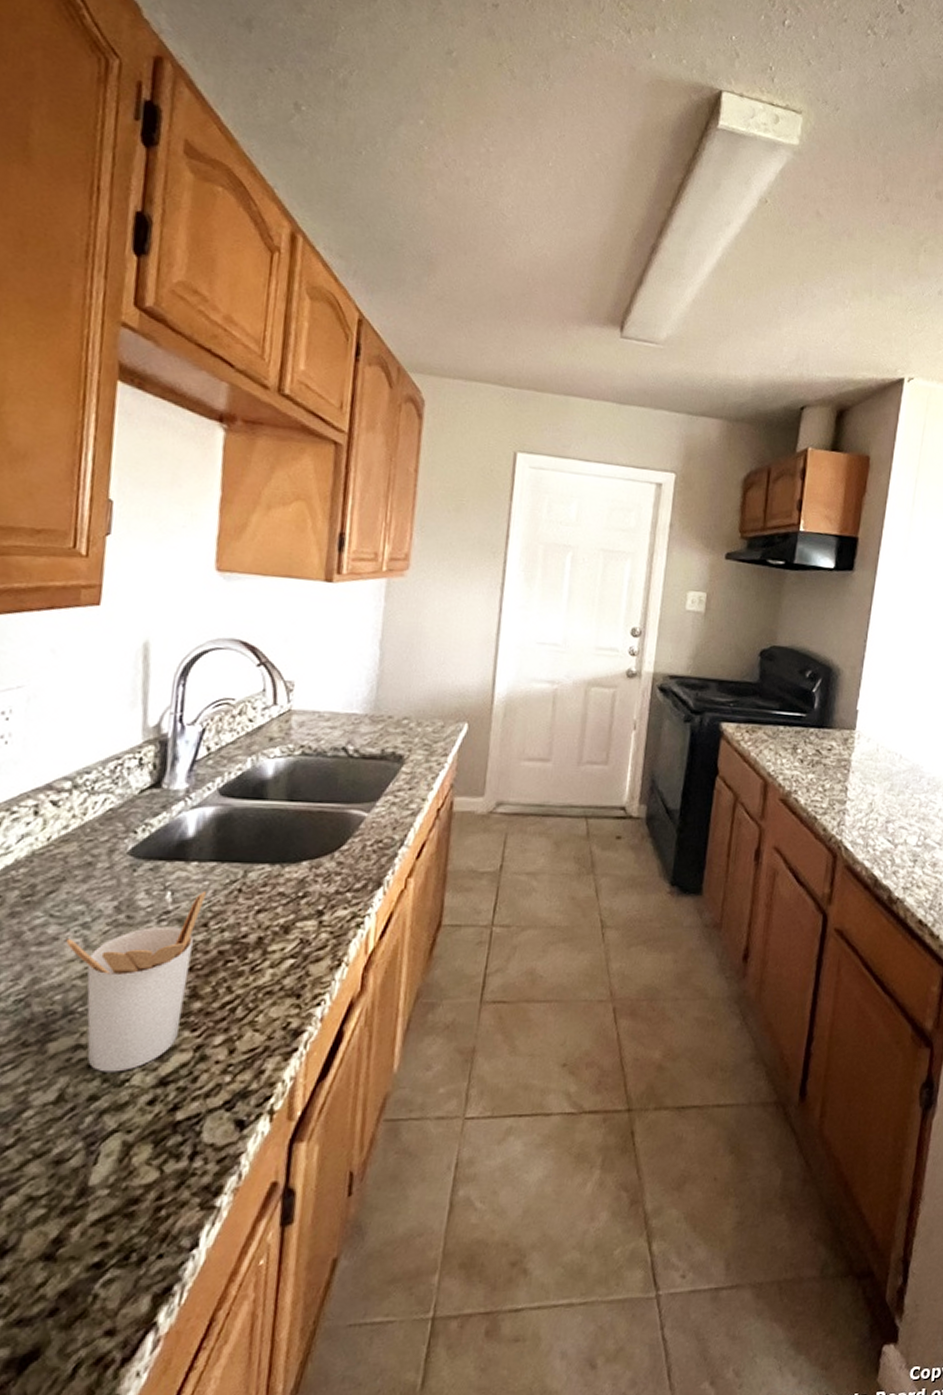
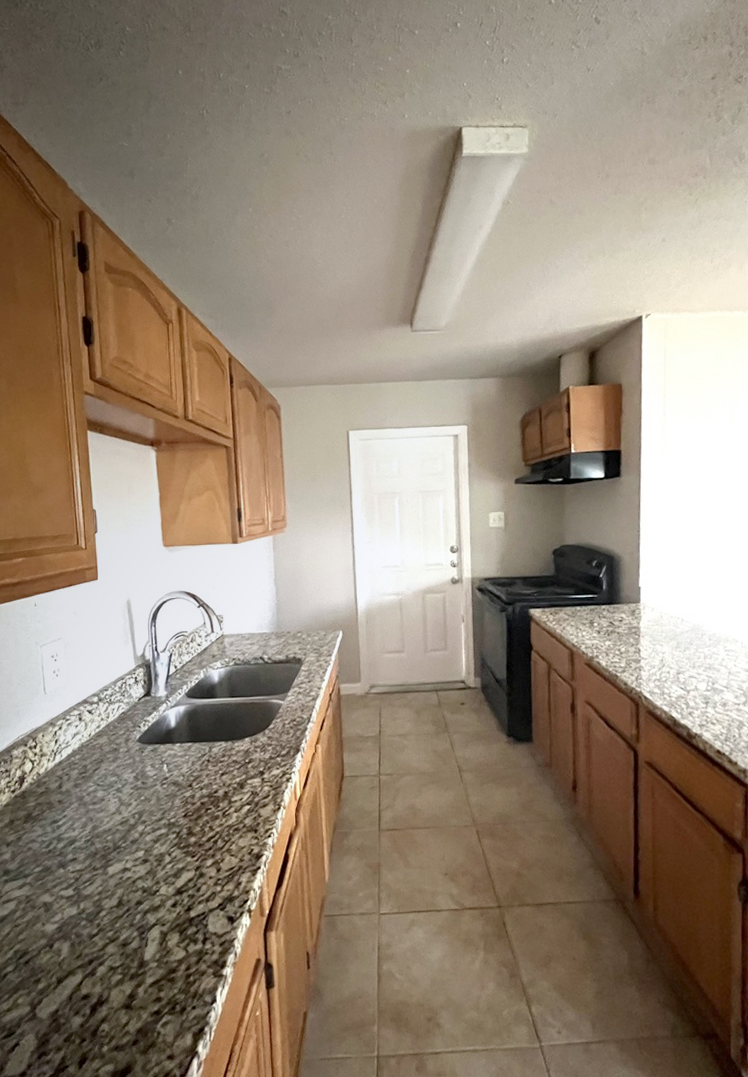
utensil holder: present [66,890,207,1072] -> none [109,762,189,886]

